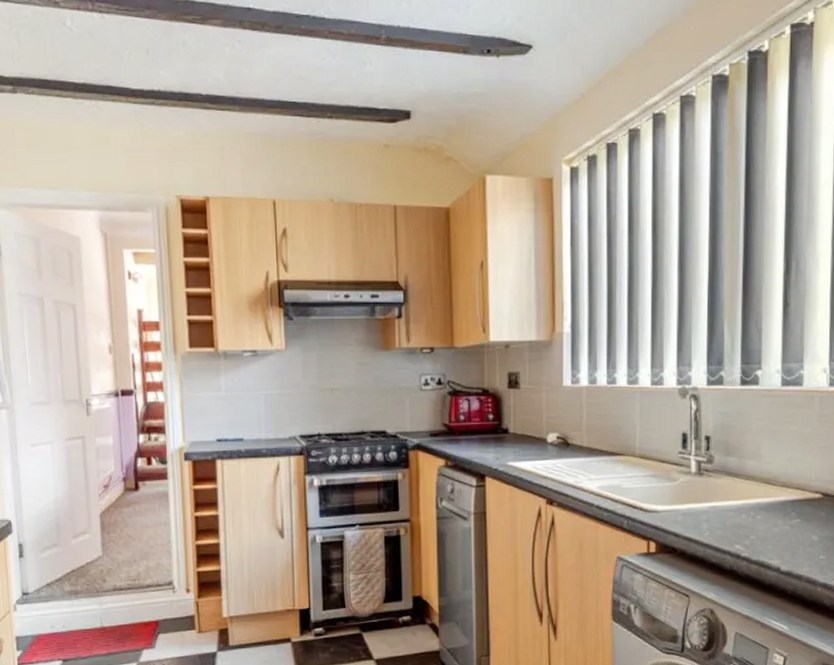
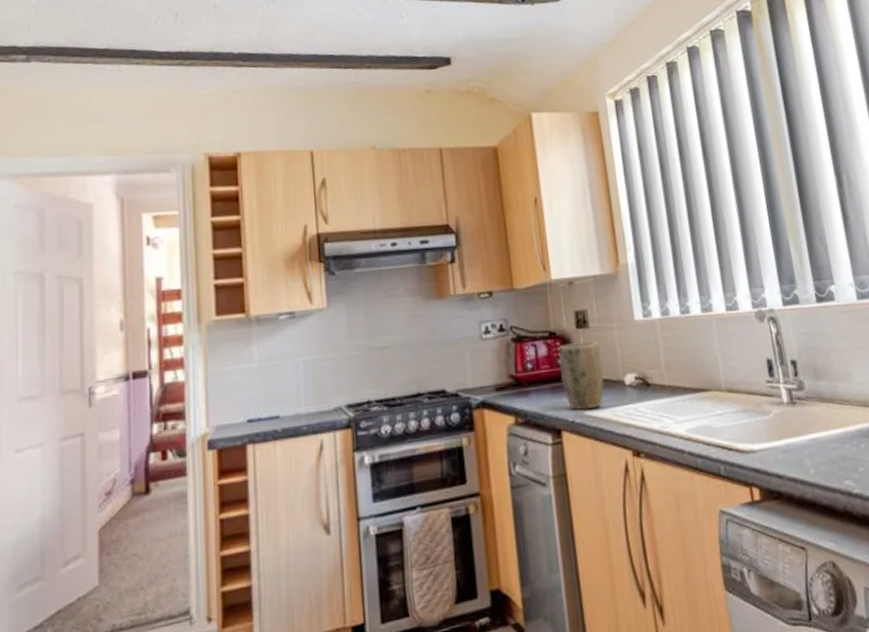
plant pot: none [490,401,529,461] -> present [558,341,604,411]

